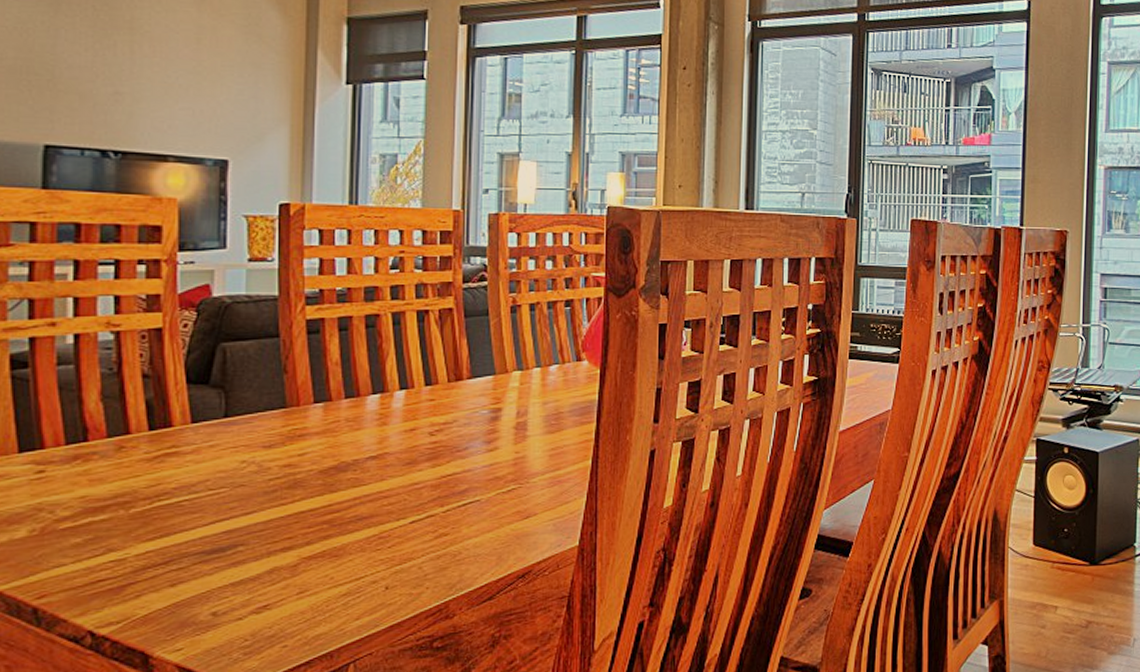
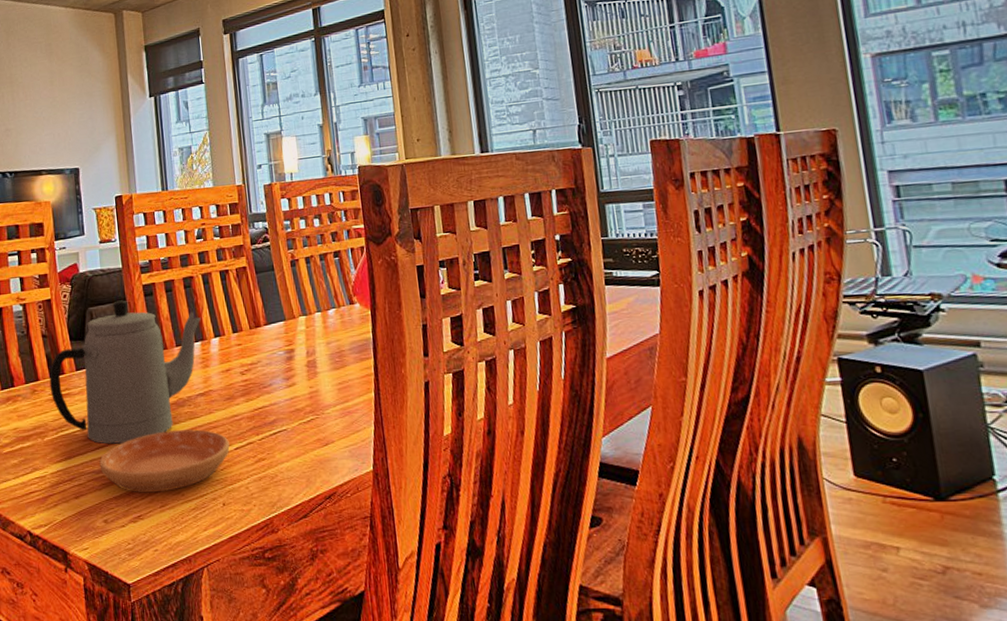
teapot: none [147,336,384,517] -> present [49,300,201,444]
saucer: none [214,499,403,577] -> present [99,429,230,493]

